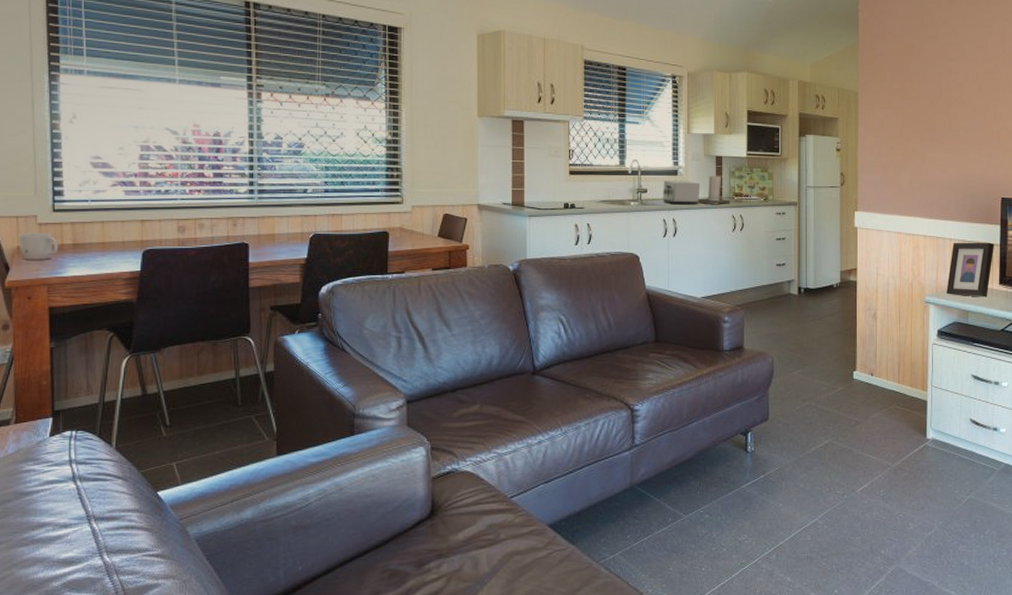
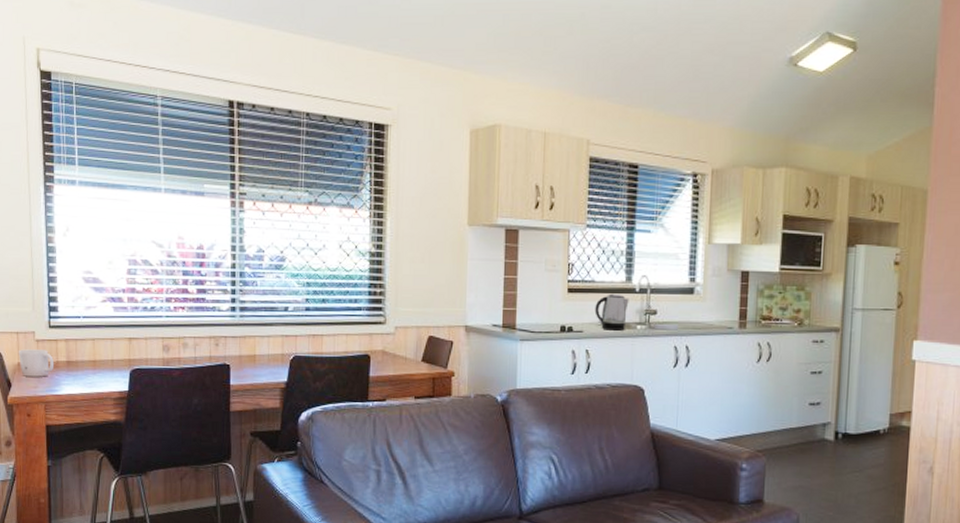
kettle: none [593,175,623,207] -> present [594,293,629,331]
toaster: present [663,181,701,205] -> none [675,300,721,330]
paper towel roll: present [697,175,731,205] -> none [716,294,757,331]

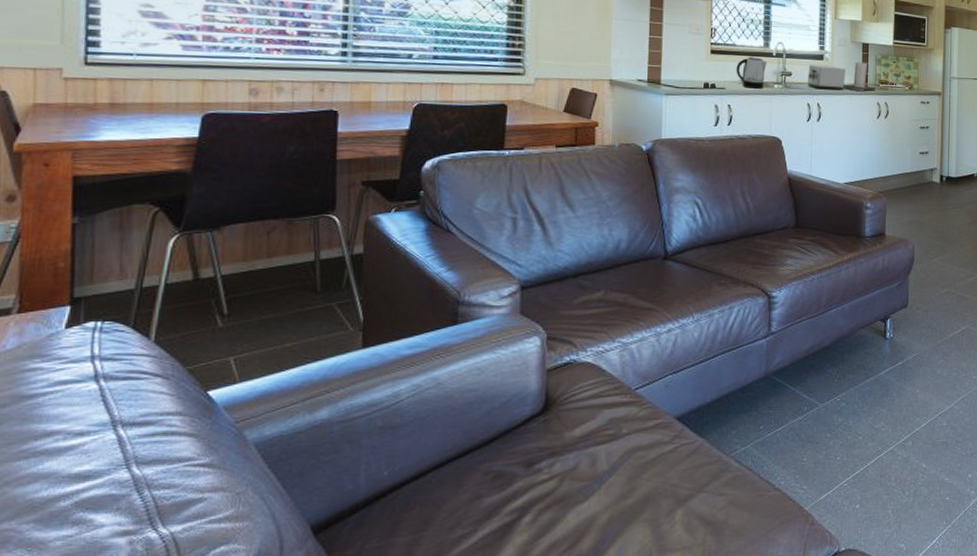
mug: present [19,349,55,377] -> none [35,88,91,121]
toaster: none [675,300,721,330] -> present [808,65,846,91]
paper towel roll: none [716,294,757,331] -> present [842,62,876,92]

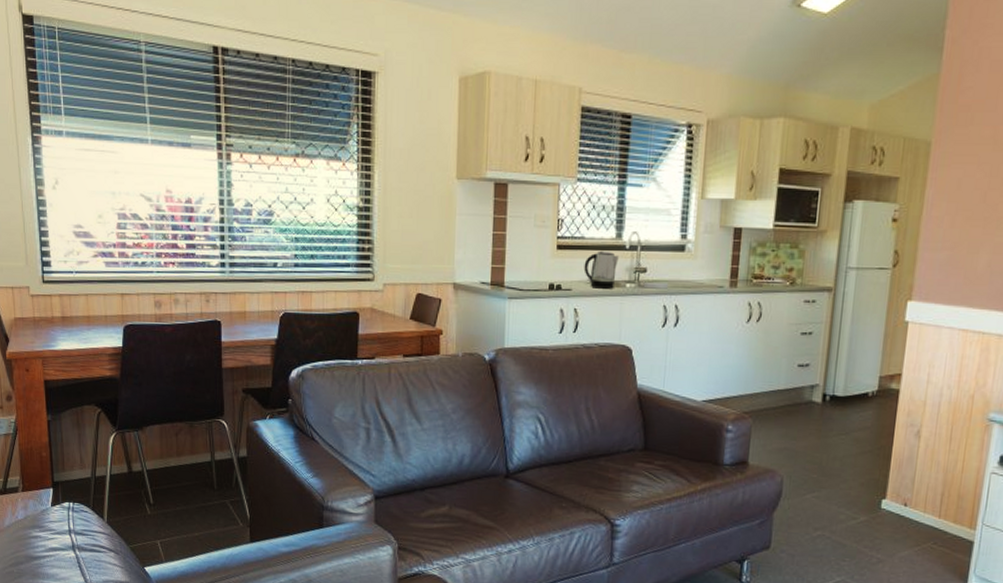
toaster: present [808,65,846,91] -> none [665,258,712,289]
paper towel roll: present [842,62,876,92] -> none [706,252,748,290]

